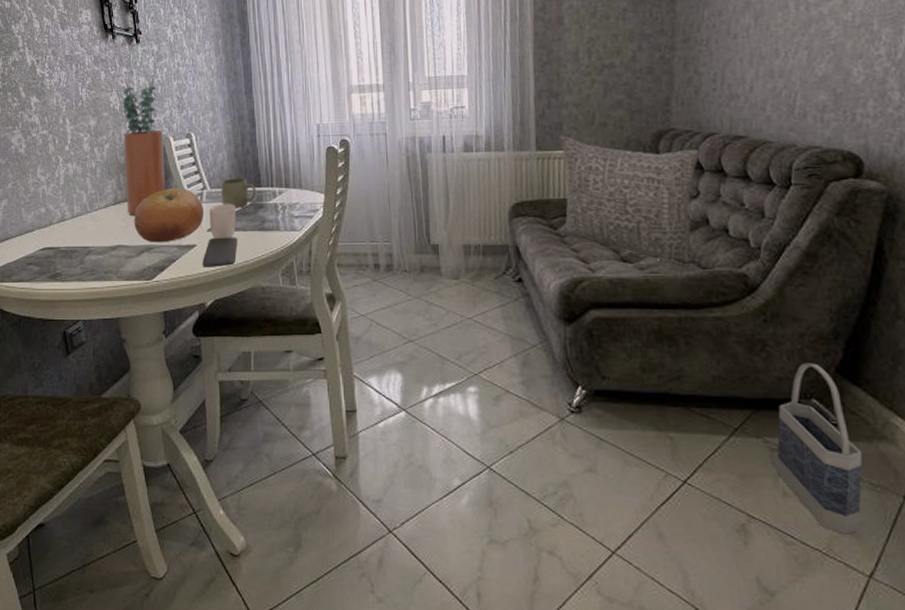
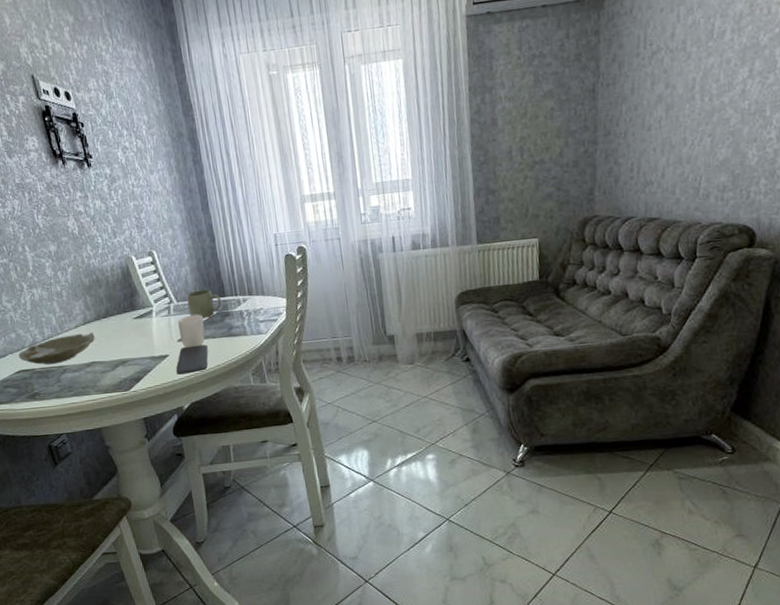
bowl: none [46,213,123,244] -> present [18,333,95,365]
vase: present [122,75,165,217] -> none [80,197,133,334]
fruit: present [134,187,205,243] -> none [105,303,174,357]
pillow: present [558,135,700,266] -> none [497,228,620,335]
bag: present [776,363,863,534] -> none [683,405,751,538]

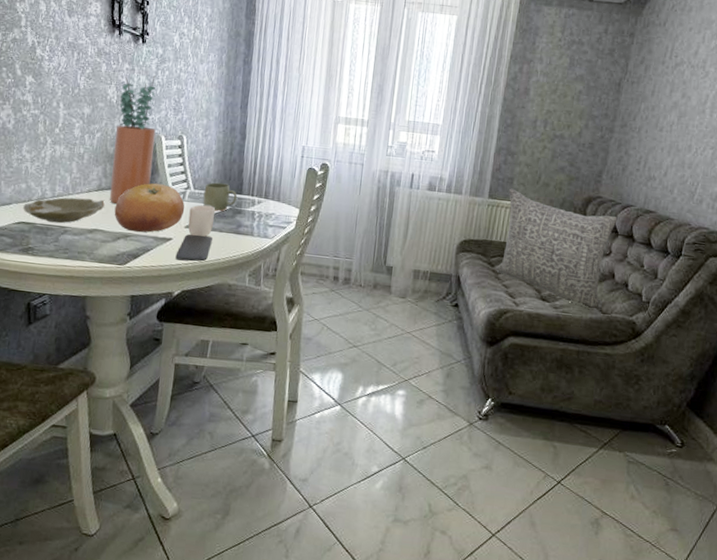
vase: none [80,197,133,334] -> present [109,75,158,205]
fruit: none [105,303,174,357] -> present [114,183,185,233]
pillow: none [497,228,620,335] -> present [495,188,618,310]

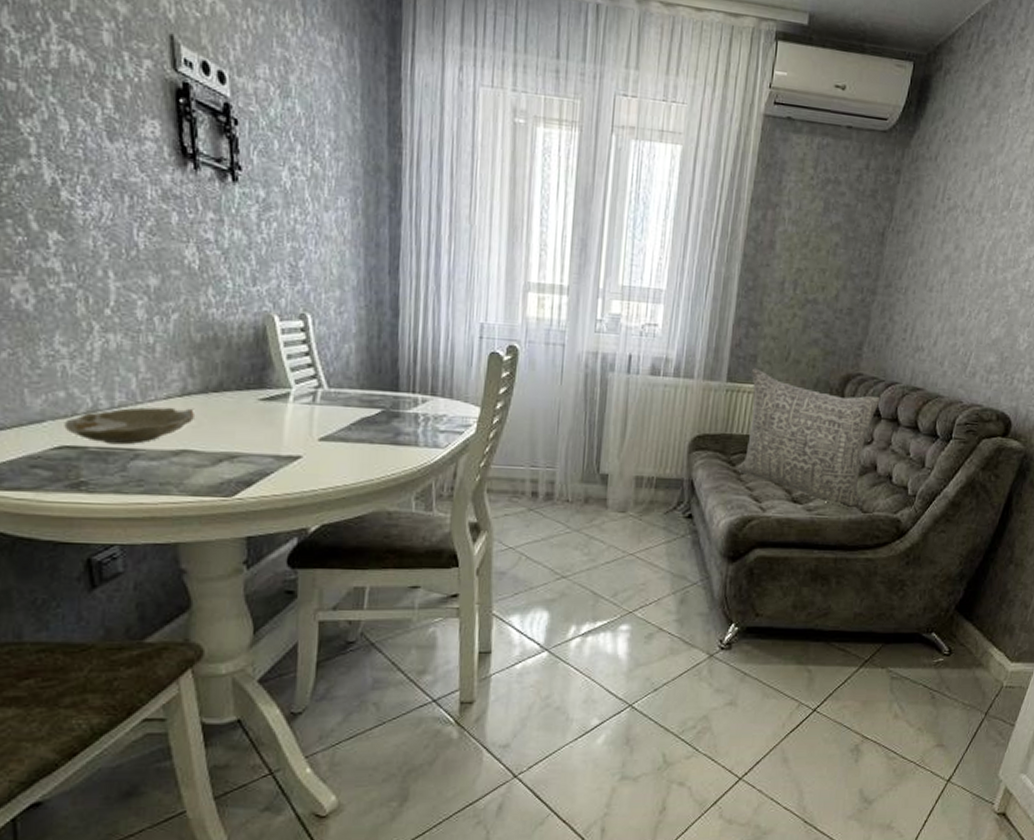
vase: present [109,75,158,205] -> none [200,229,265,414]
fruit: present [114,183,185,233] -> none [210,381,317,451]
smartphone: present [175,234,212,262] -> none [308,448,360,485]
cup: present [188,204,216,237] -> none [323,408,362,451]
mug: present [202,182,237,212] -> none [342,377,392,416]

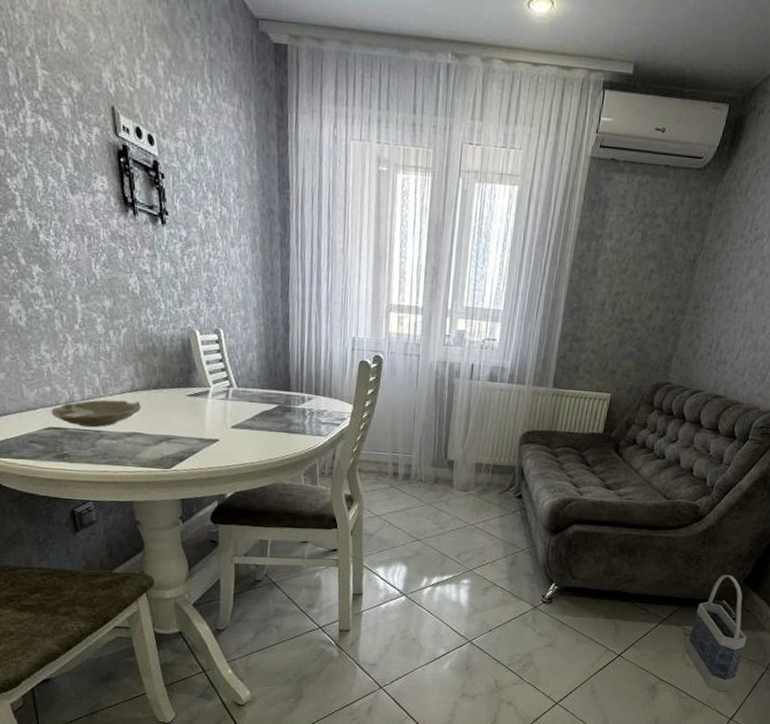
pillow: present [737,368,880,510] -> none [560,376,686,496]
bag: none [892,601,962,747] -> present [686,574,747,692]

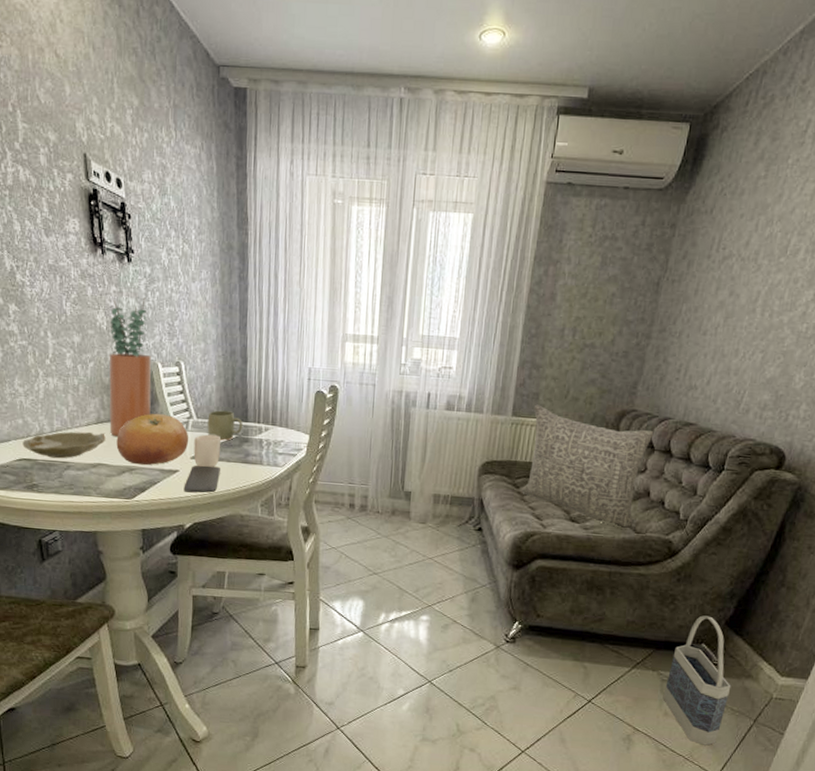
vase: none [143,262,189,406] -> present [109,297,152,437]
fruit: none [152,381,230,435] -> present [116,413,189,466]
smartphone: none [224,434,262,462] -> present [183,465,220,493]
cup: none [234,403,263,437] -> present [193,434,221,467]
mug: none [248,379,285,410] -> present [207,410,242,441]
pillow: none [560,376,686,496] -> present [521,404,654,530]

